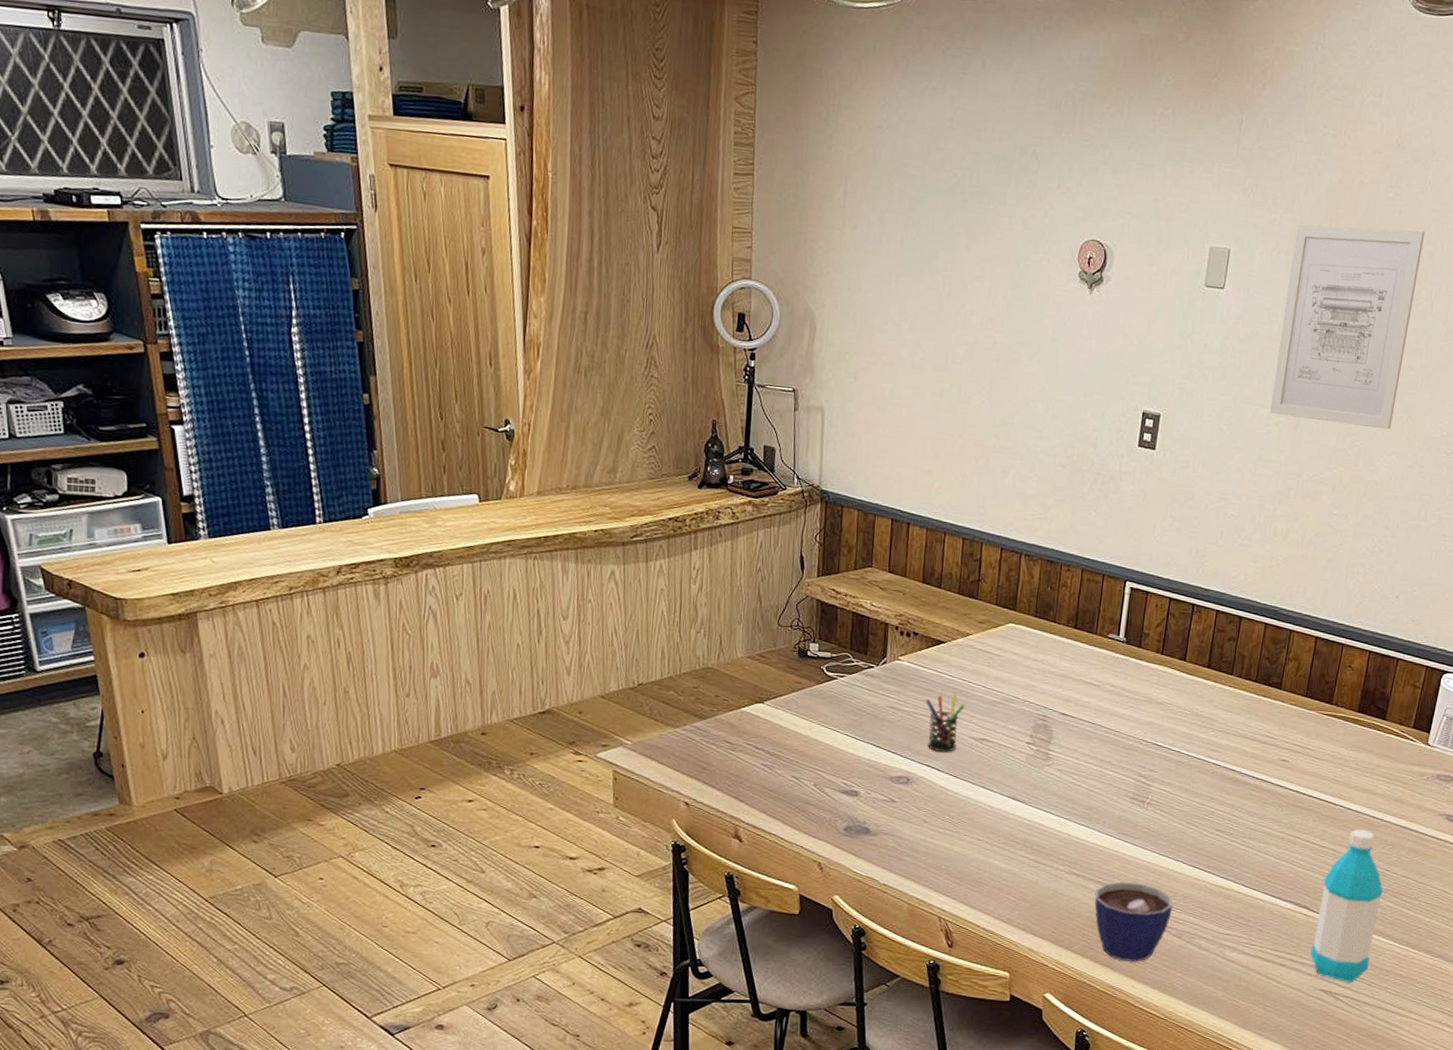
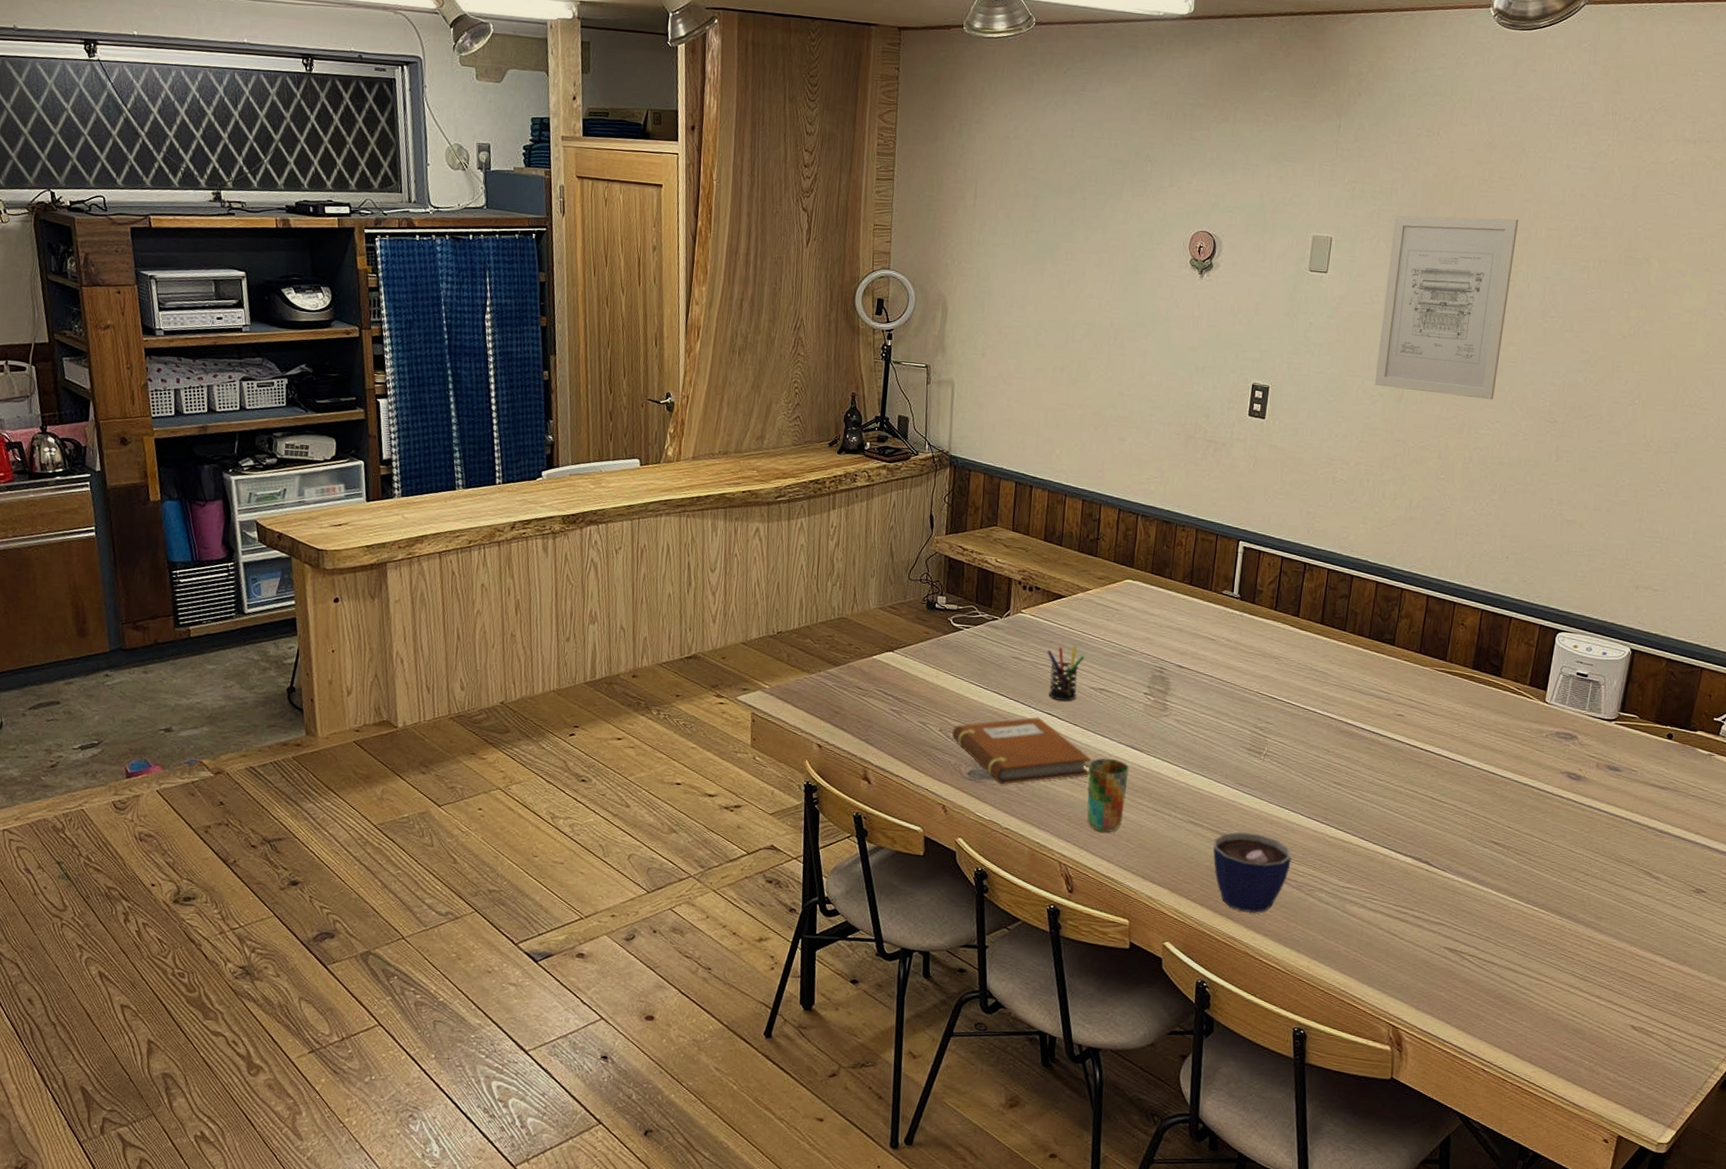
notebook: none [826,769,972,840] -> present [951,717,1092,785]
cup: none [967,810,1011,886] -> present [1087,758,1129,833]
water bottle: present [1310,829,1384,983] -> none [1433,785,1506,942]

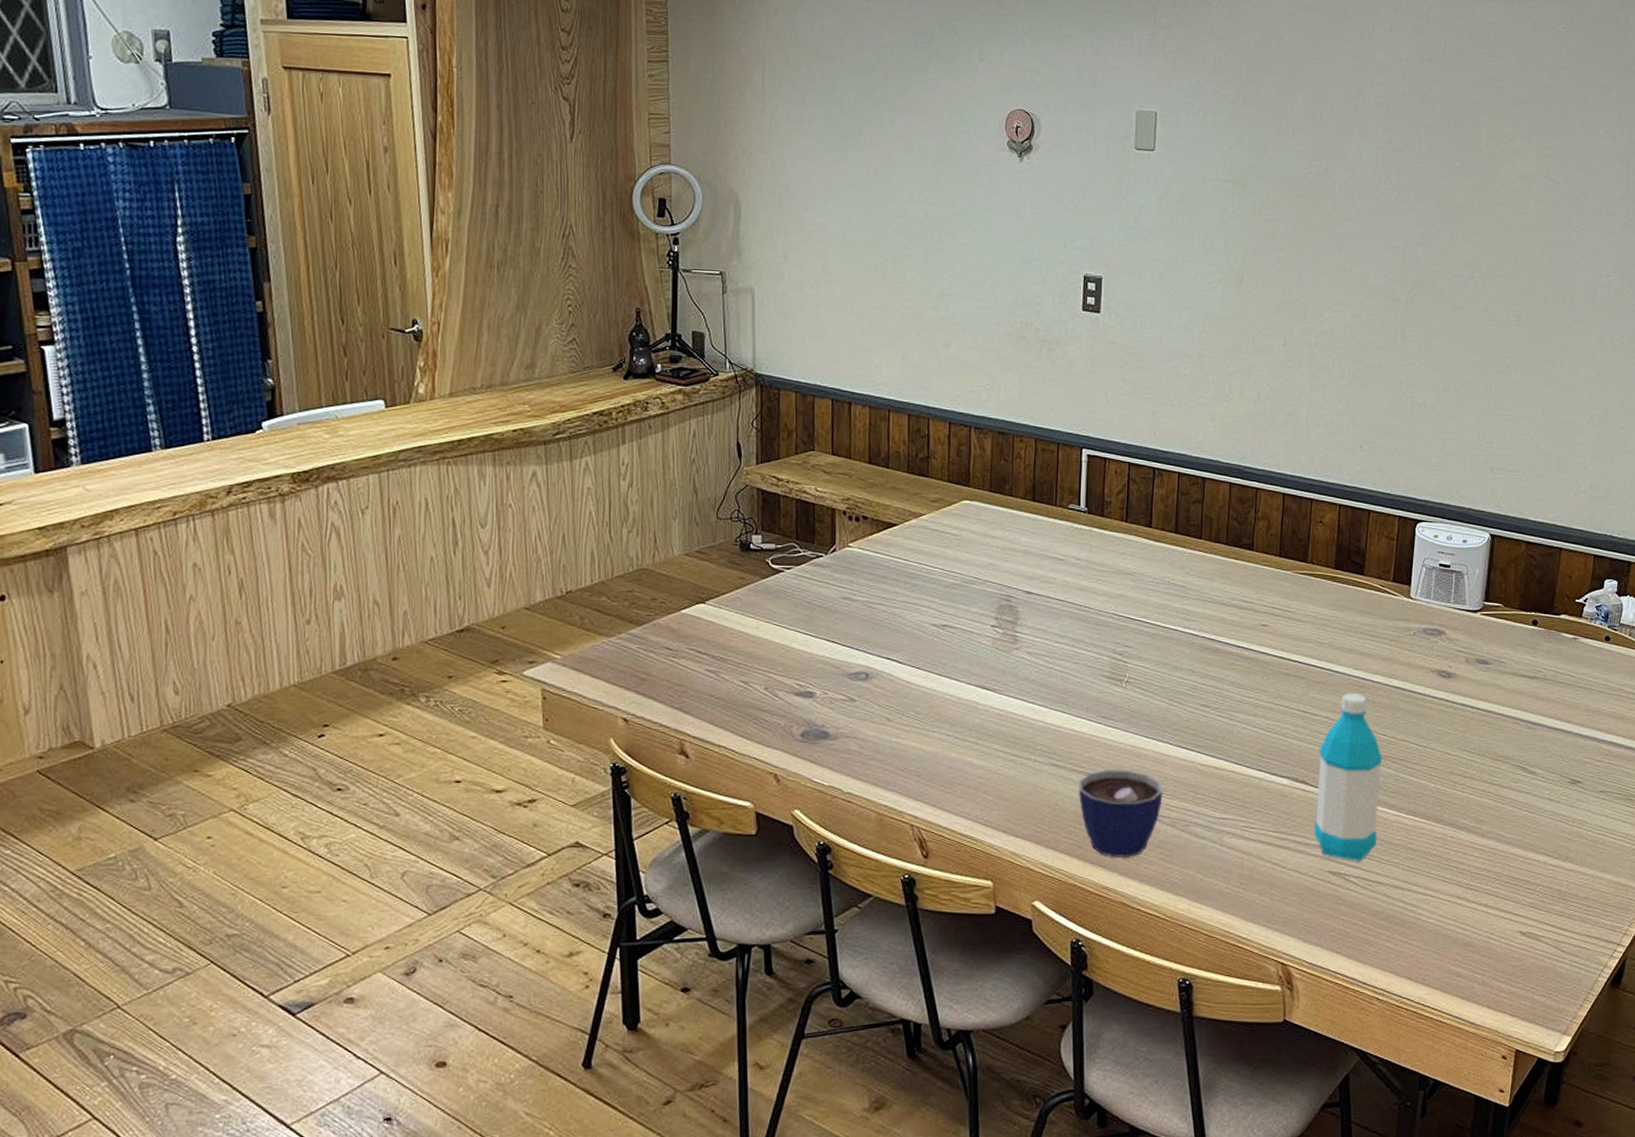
notebook: present [951,717,1092,785] -> none [778,663,939,744]
pen holder: present [1047,645,1085,701] -> none [881,578,923,642]
cup: present [1087,758,1129,833] -> none [936,703,981,786]
wall art: present [1375,215,1519,400] -> none [1213,86,1347,280]
water bottle: none [1433,785,1506,942] -> present [1313,693,1383,862]

